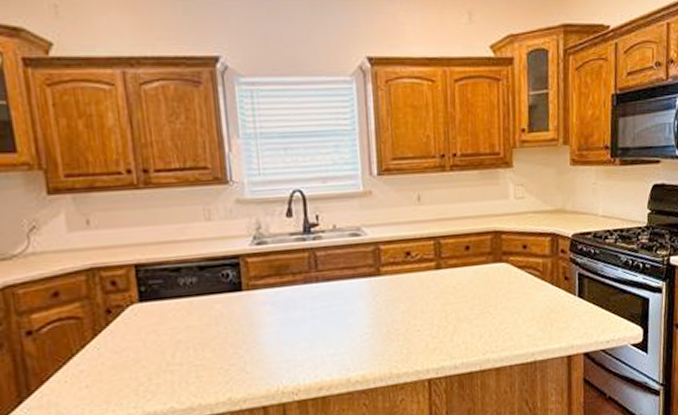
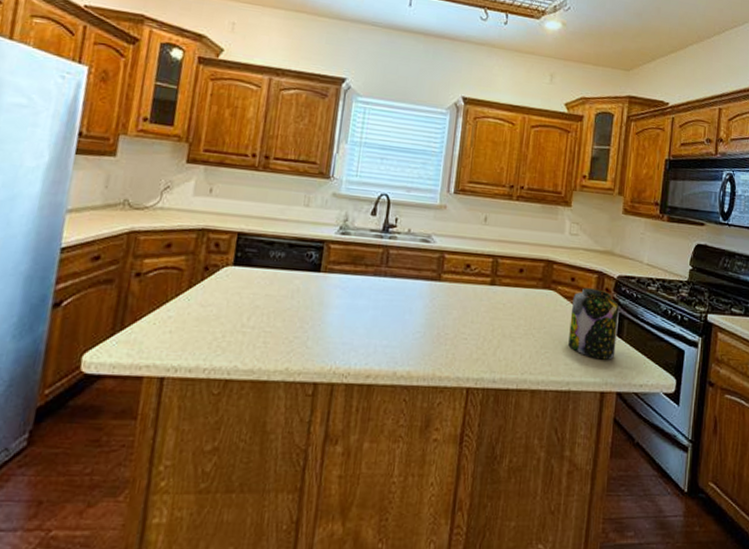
jar: none [527,252,578,324] -> present [568,288,619,360]

